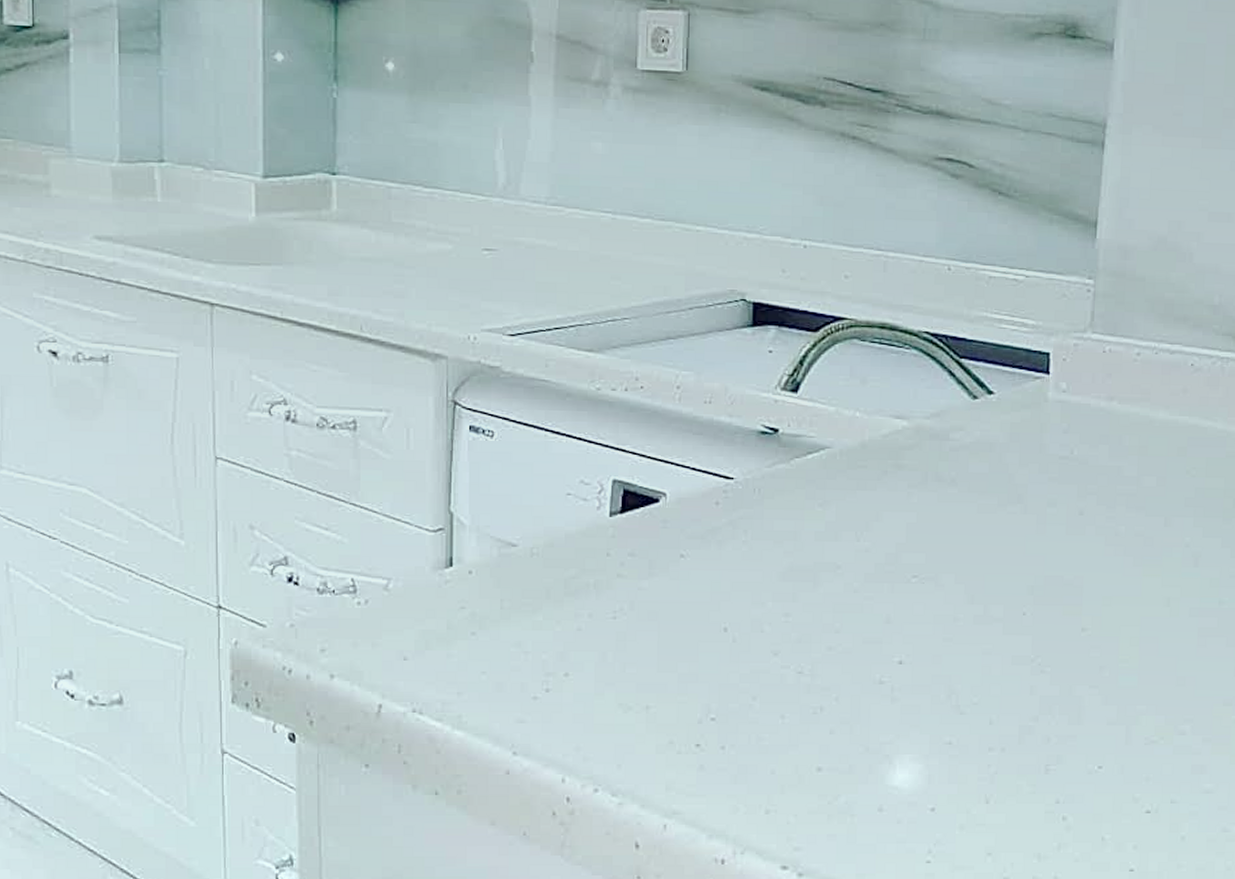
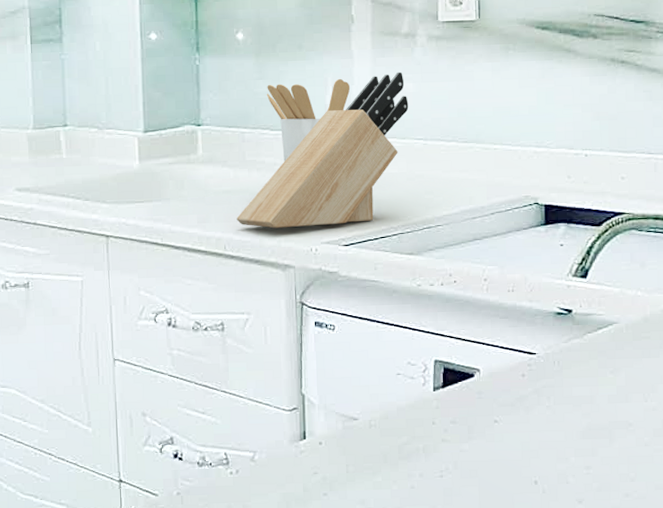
knife block: none [377,127,596,309] -> present [236,71,409,229]
utensil holder: none [420,129,526,228] -> present [266,78,351,162]

